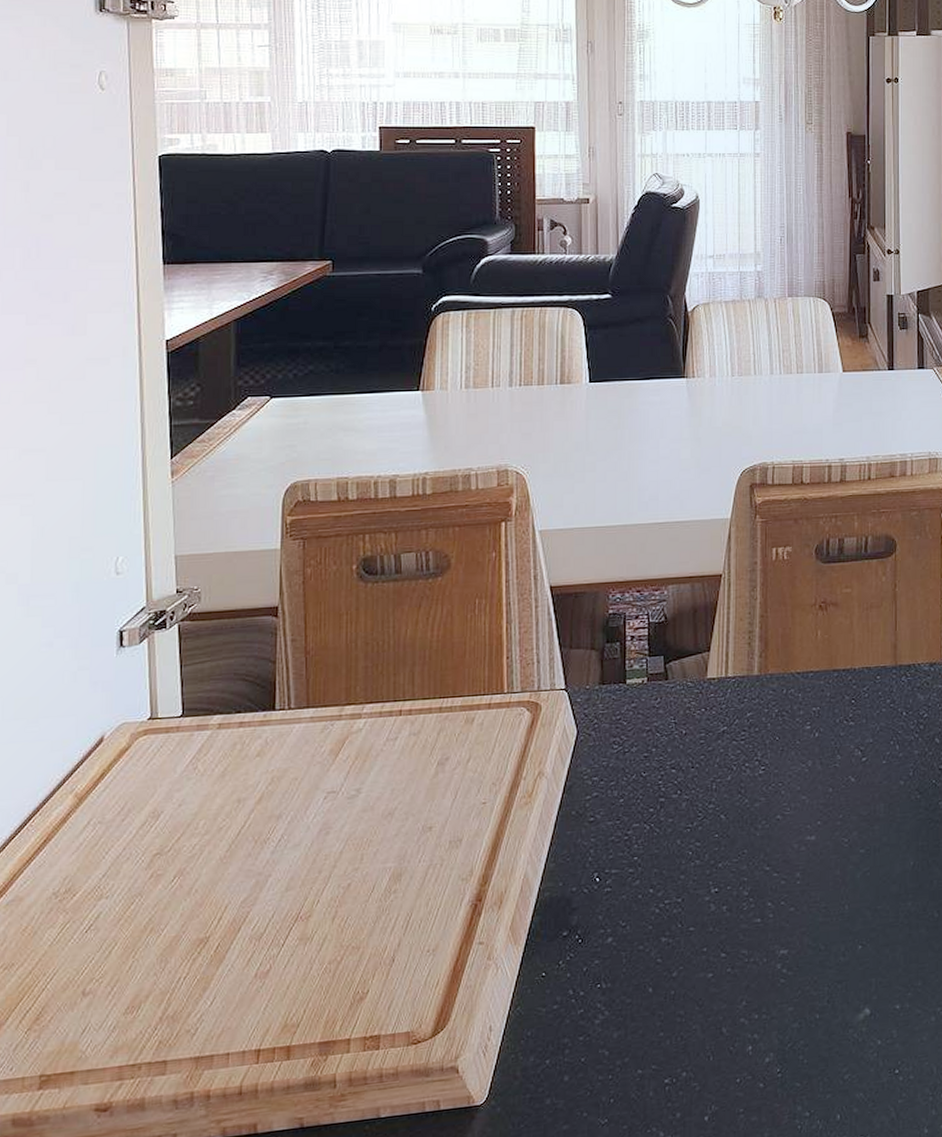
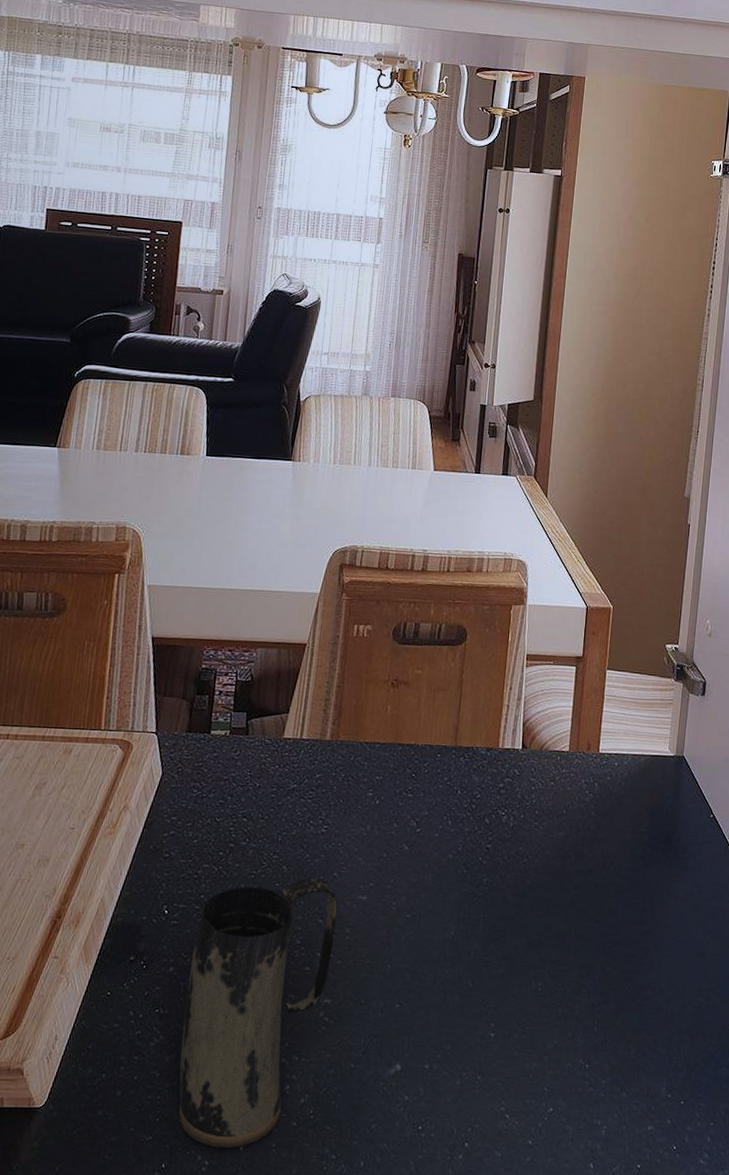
mug: none [629,822,786,1122] -> present [178,877,338,1148]

